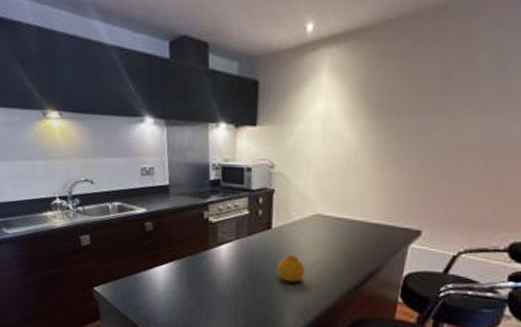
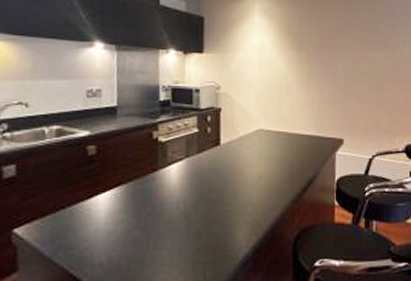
fruit: present [276,254,305,283] -> none [227,168,253,197]

